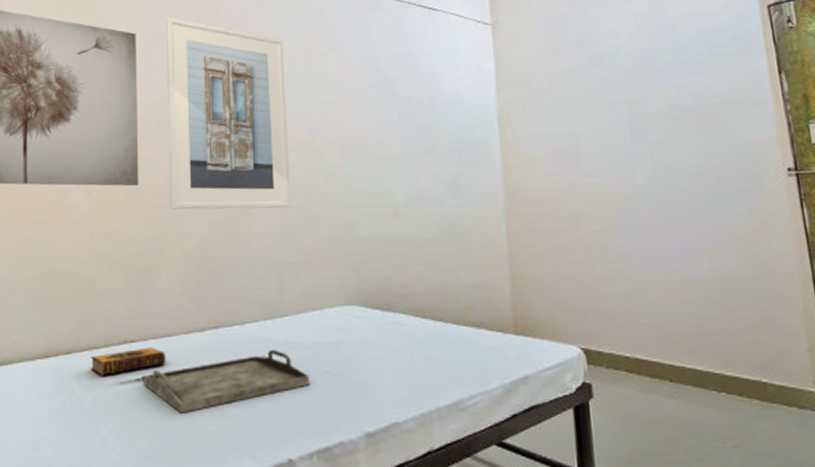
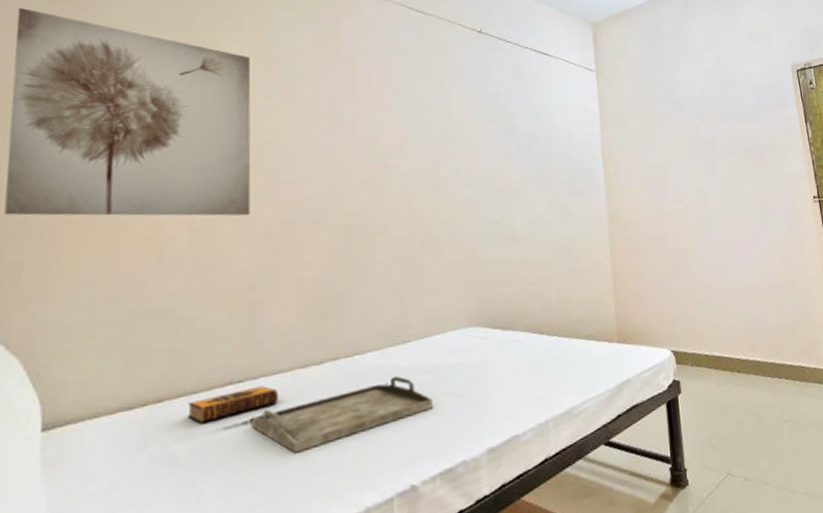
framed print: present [165,17,290,210] -> none [283,43,414,239]

